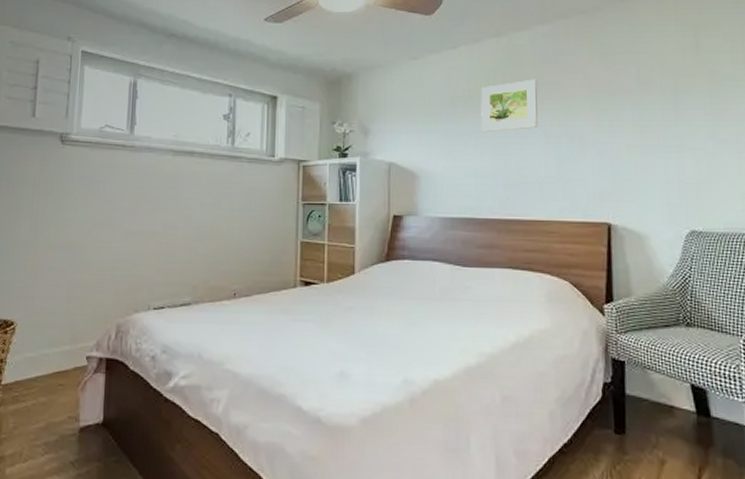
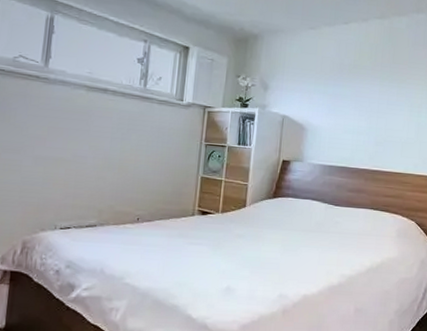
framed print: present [481,79,538,131] -> none [361,57,409,98]

